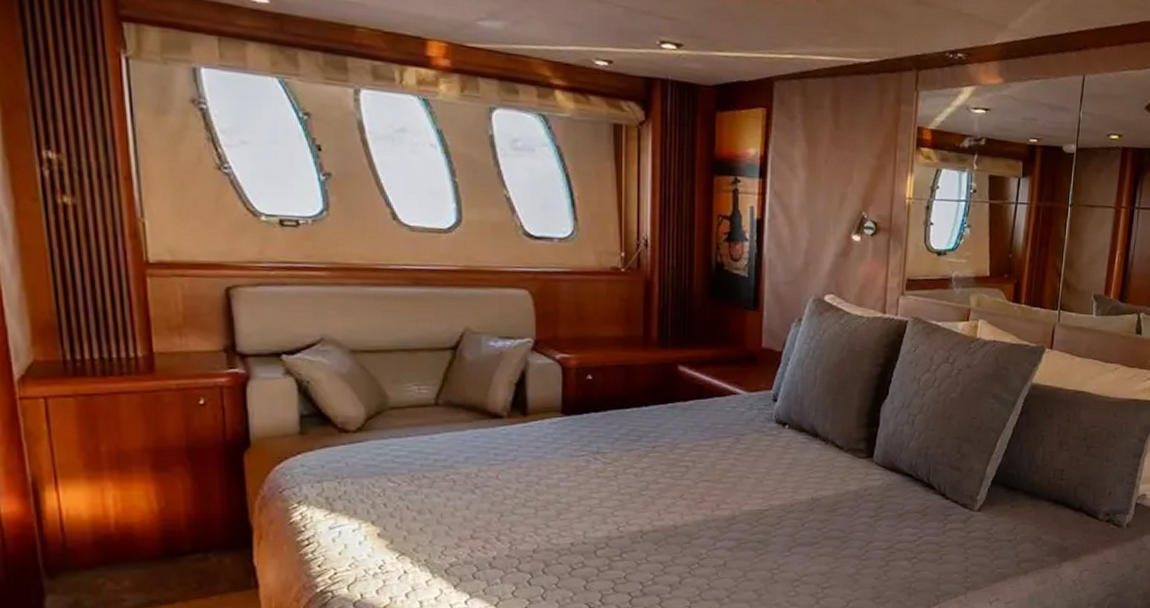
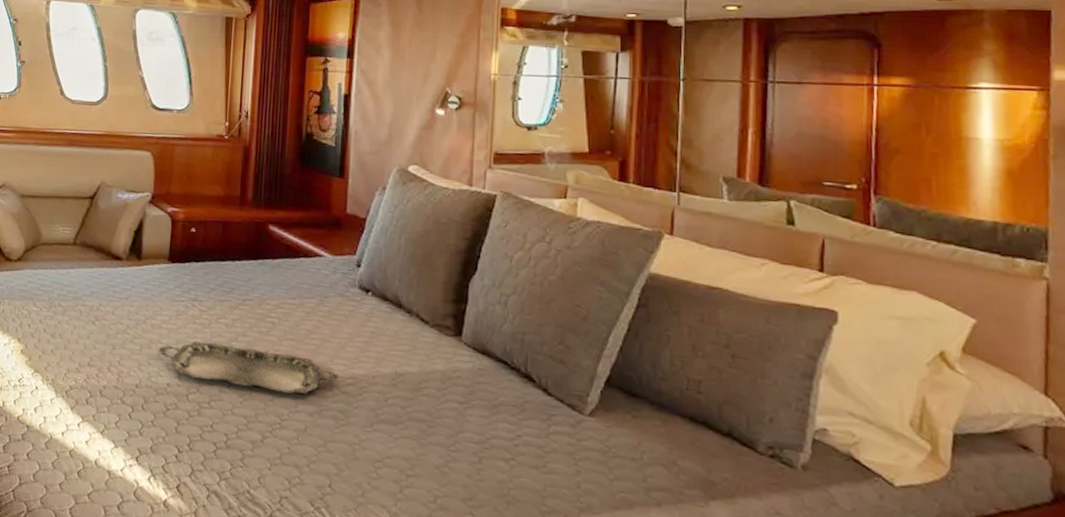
serving tray: none [558,494,757,534] -> present [159,341,339,394]

